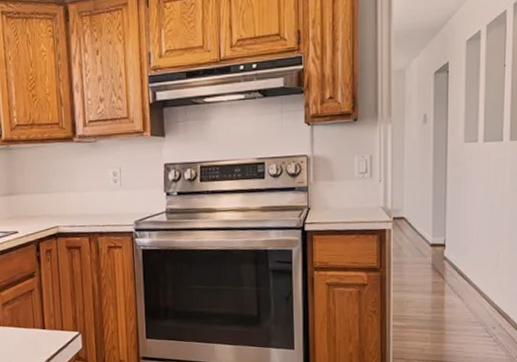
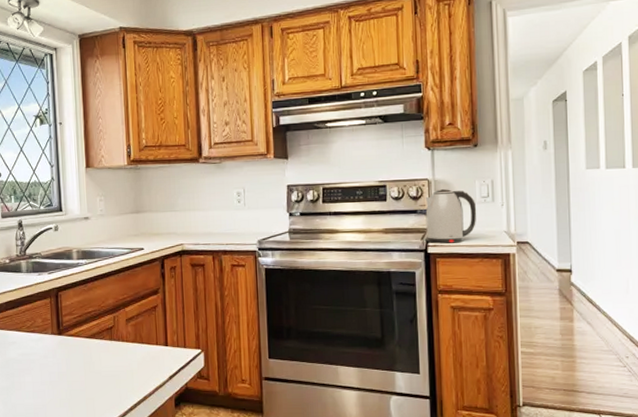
kettle: none [303,165,355,221] -> present [425,189,477,244]

